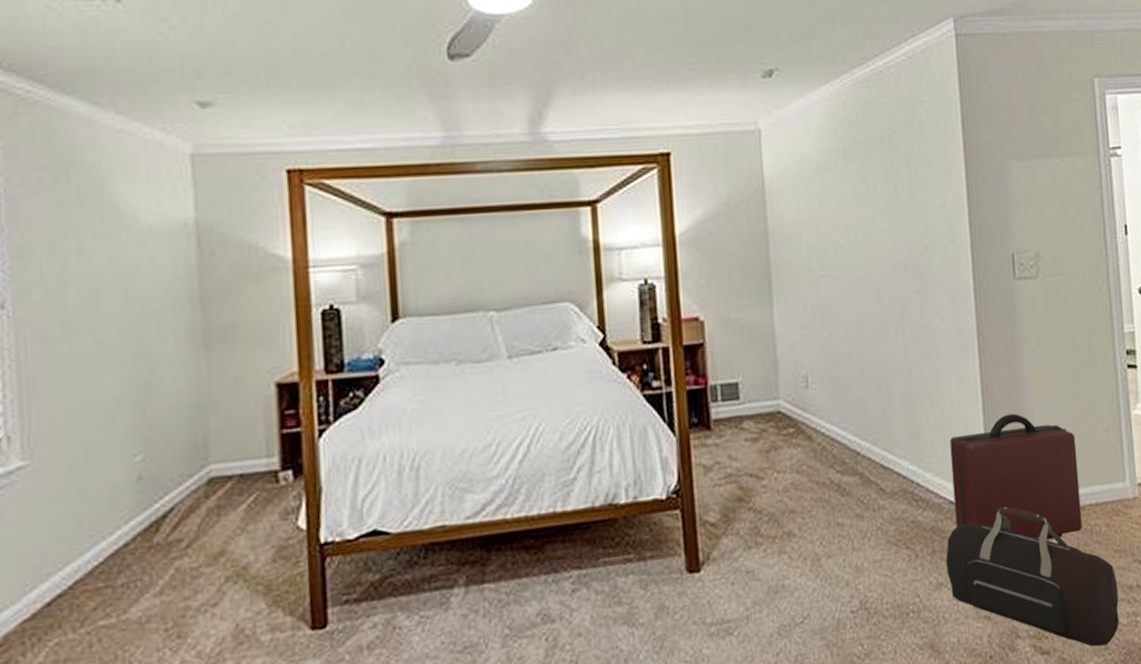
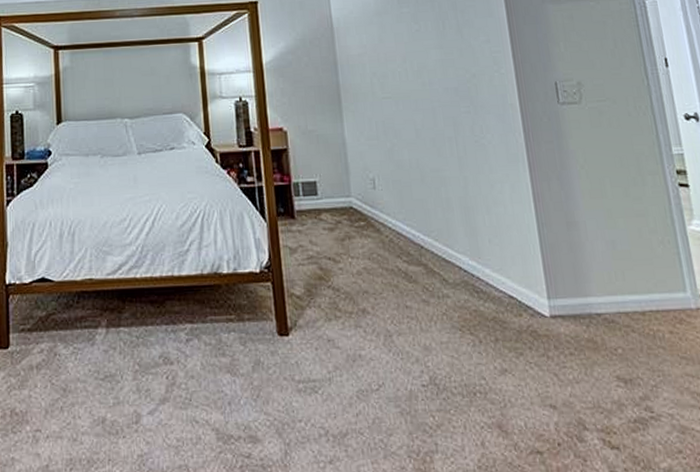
duffel bag: present [946,506,1119,647] -> none [508,305,692,449]
briefcase: present [950,413,1082,540] -> none [506,221,644,340]

